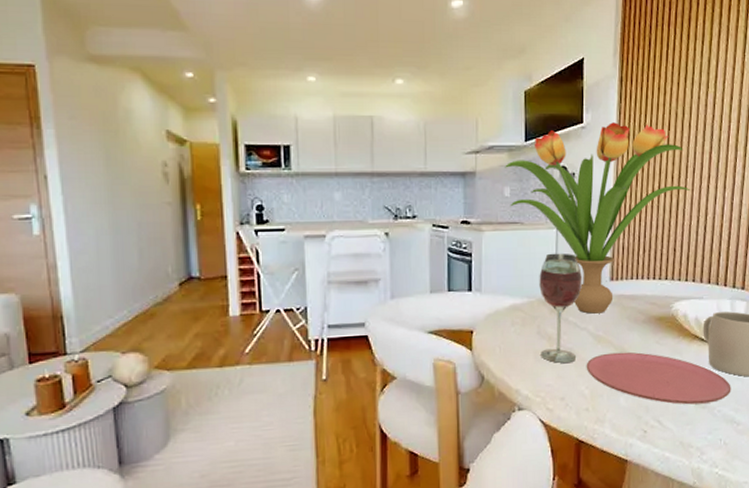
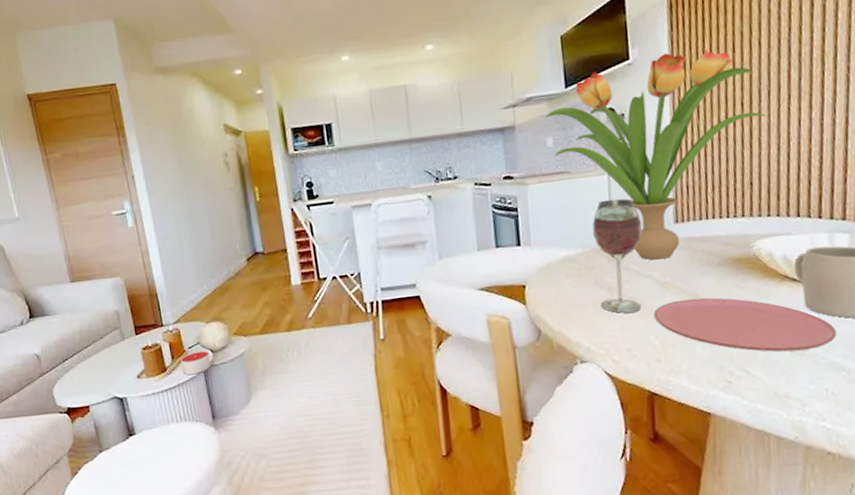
candle: none [85,384,123,414] -> present [180,350,211,375]

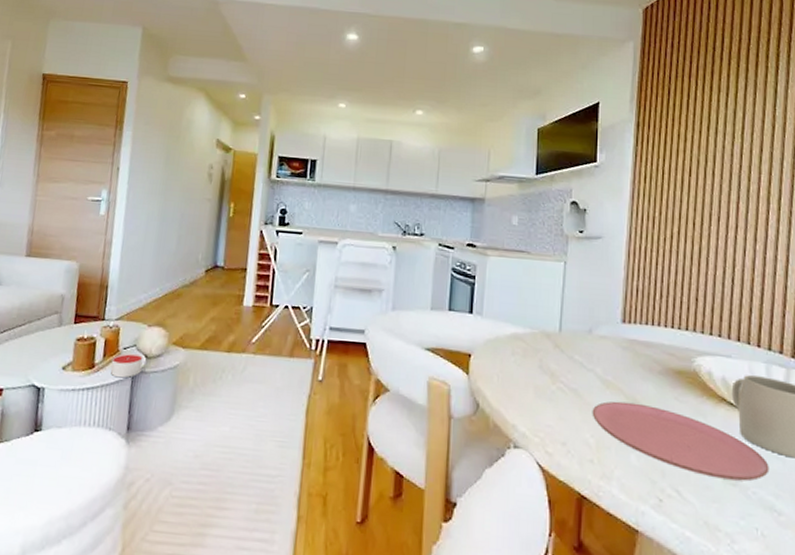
flower arrangement: present [545,49,766,260] -> none [514,164,714,356]
wineglass: present [592,198,642,313] -> none [542,286,590,405]

